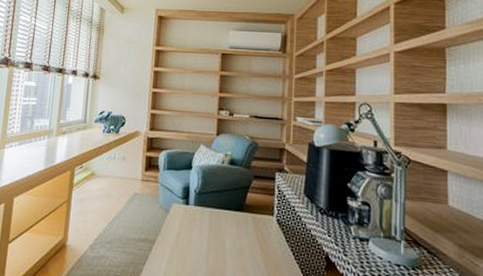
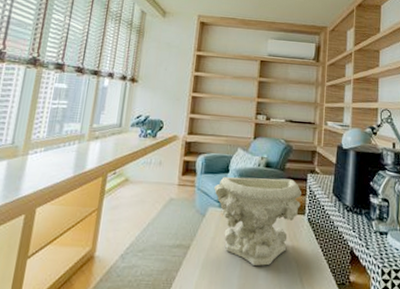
decorative bowl: none [177,173,269,266] -> present [214,177,301,266]

